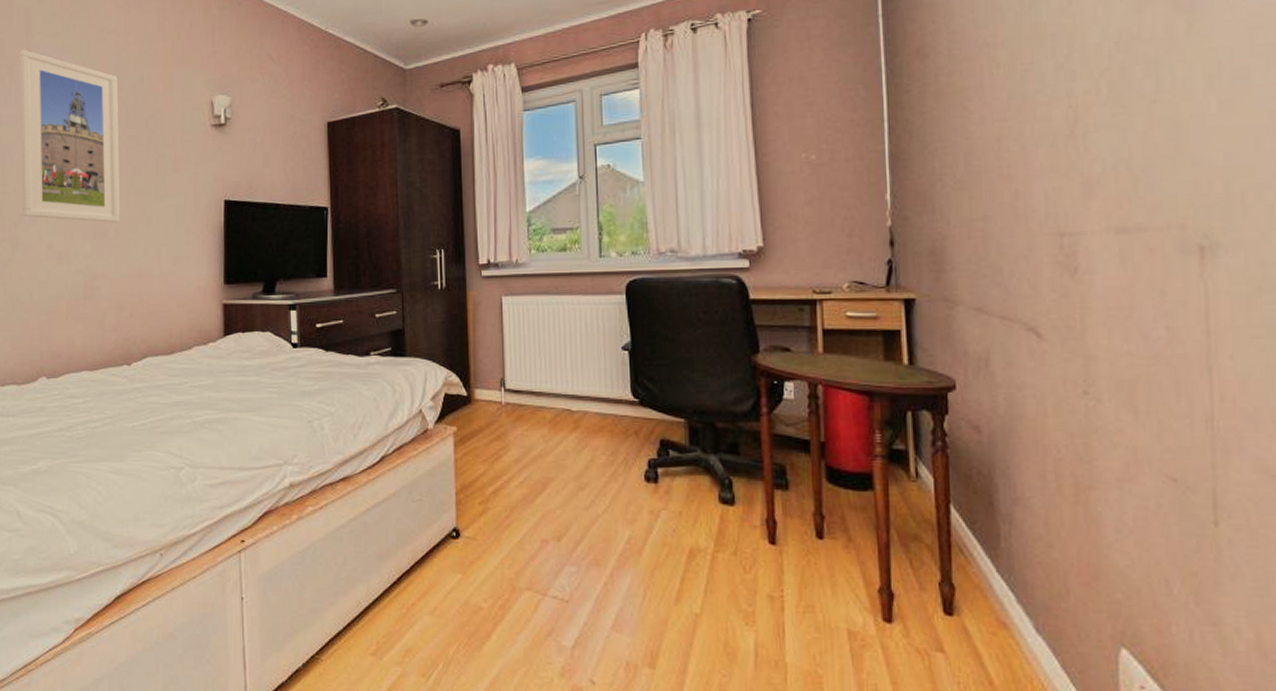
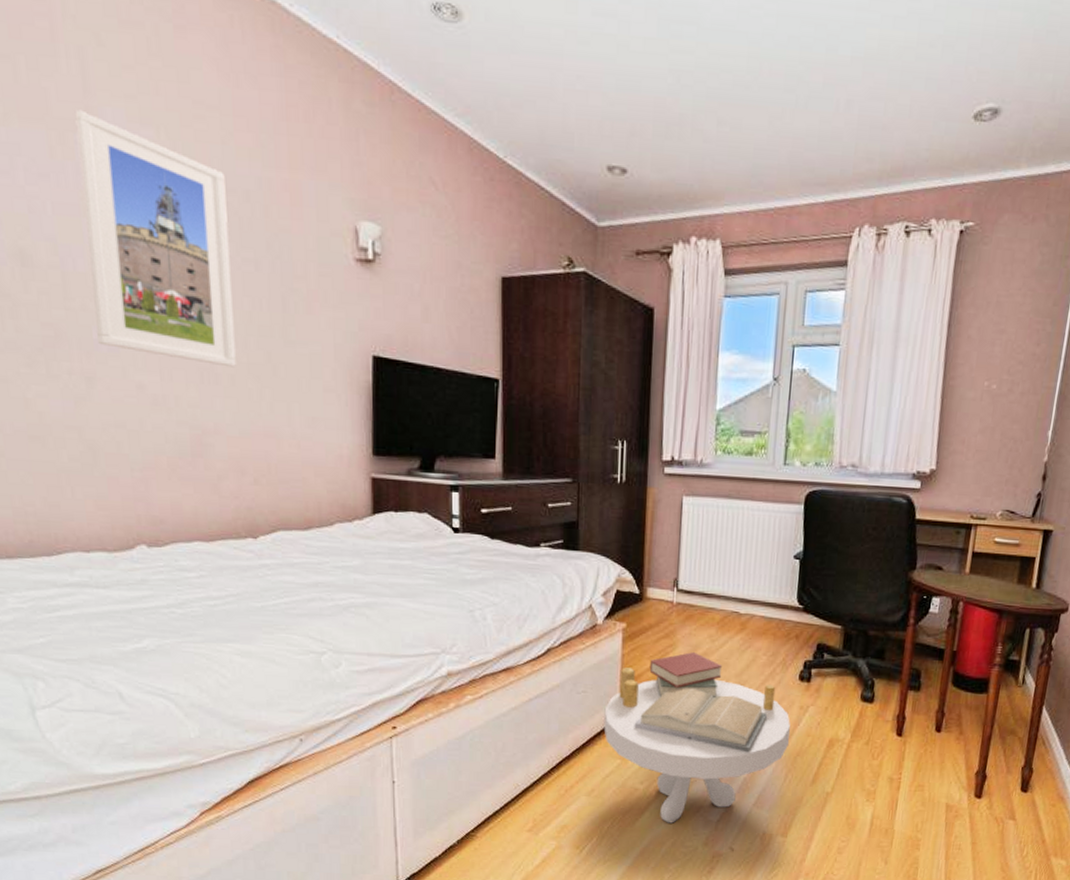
side table: none [441,455,644,649] -> present [604,652,791,823]

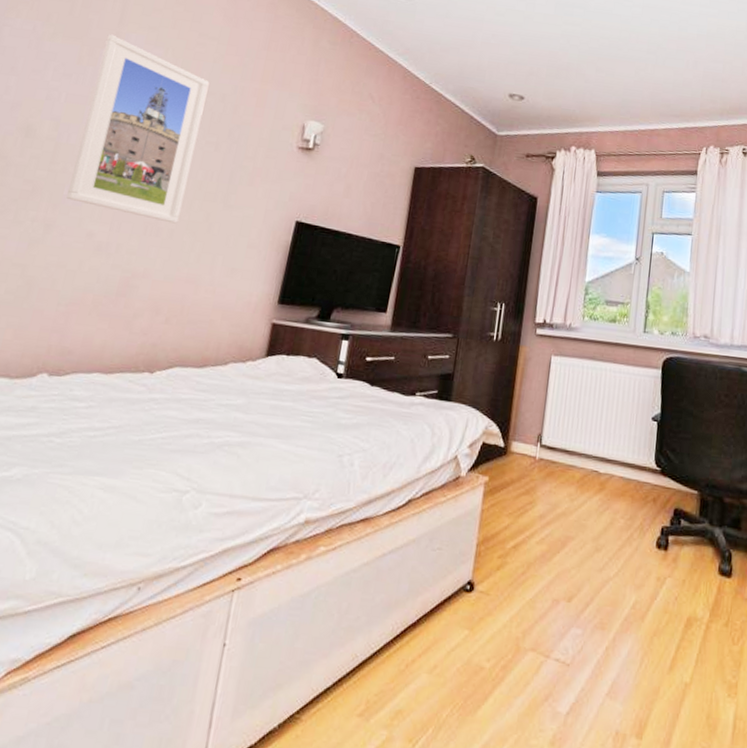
side table: present [604,652,791,823] -> none [455,511,648,714]

